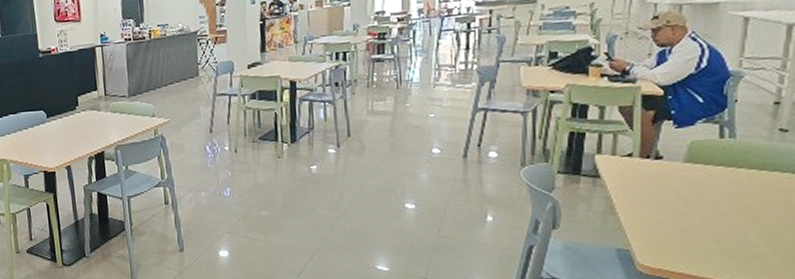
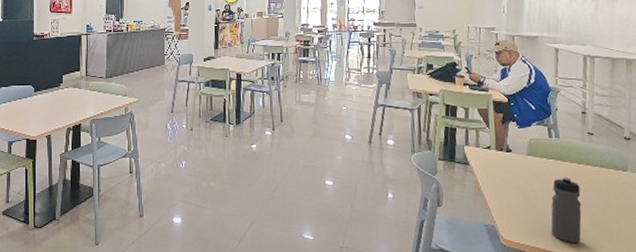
water bottle: none [709,186,758,268] -> present [551,176,582,244]

